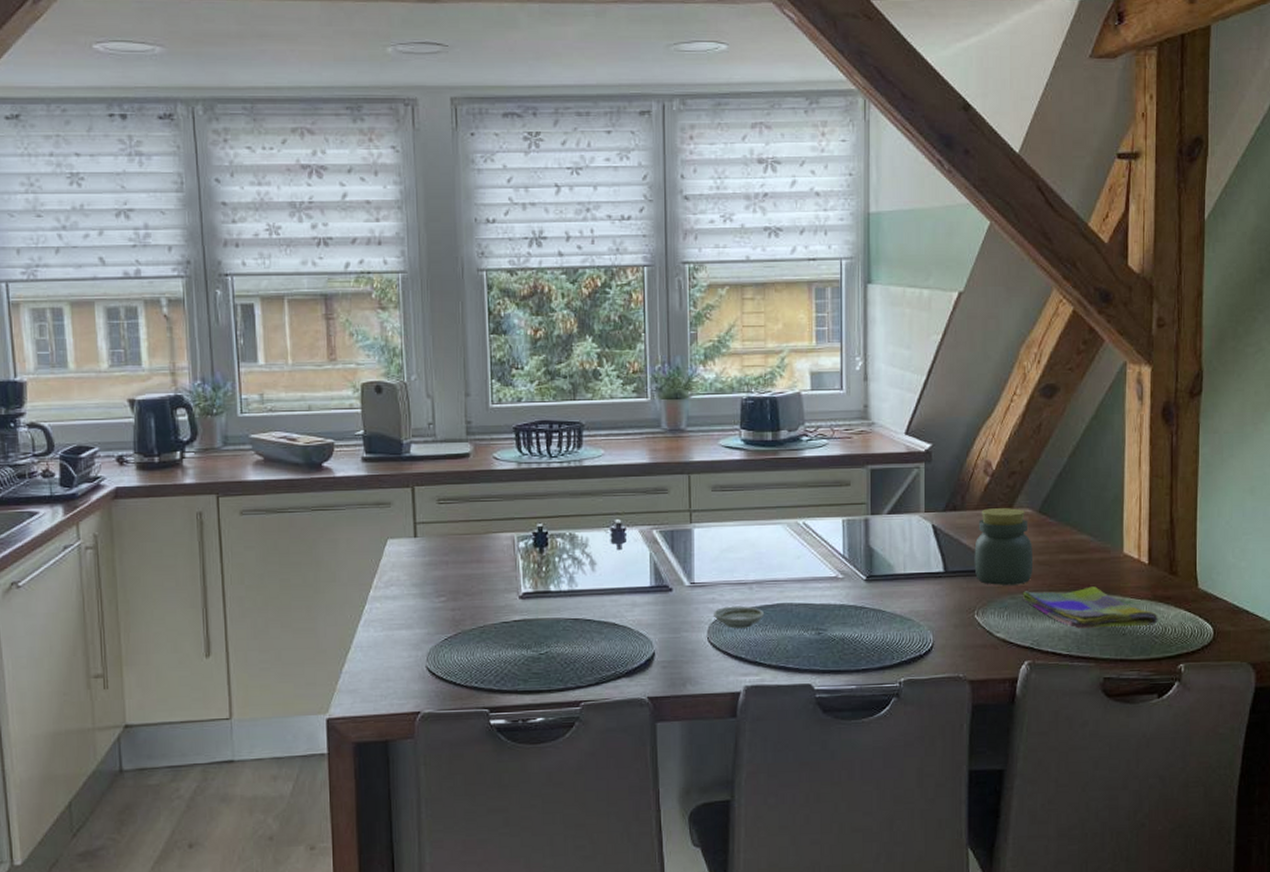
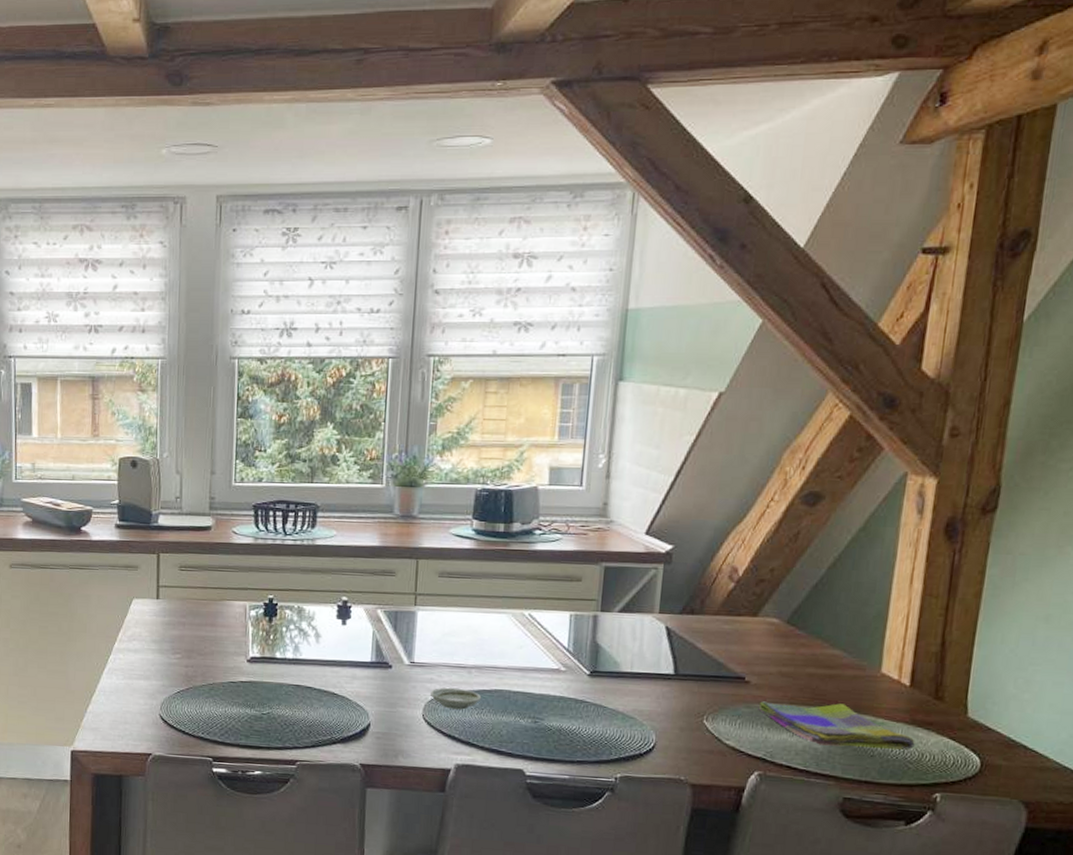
jar: present [974,508,1032,585] -> none [708,615,776,694]

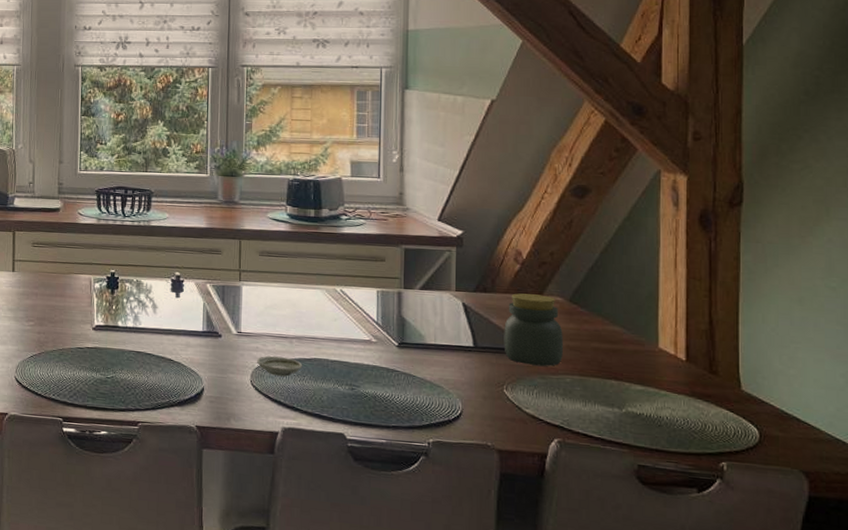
jar: none [708,615,776,694] -> present [504,293,563,366]
dish towel: present [758,701,915,750] -> none [552,373,697,420]

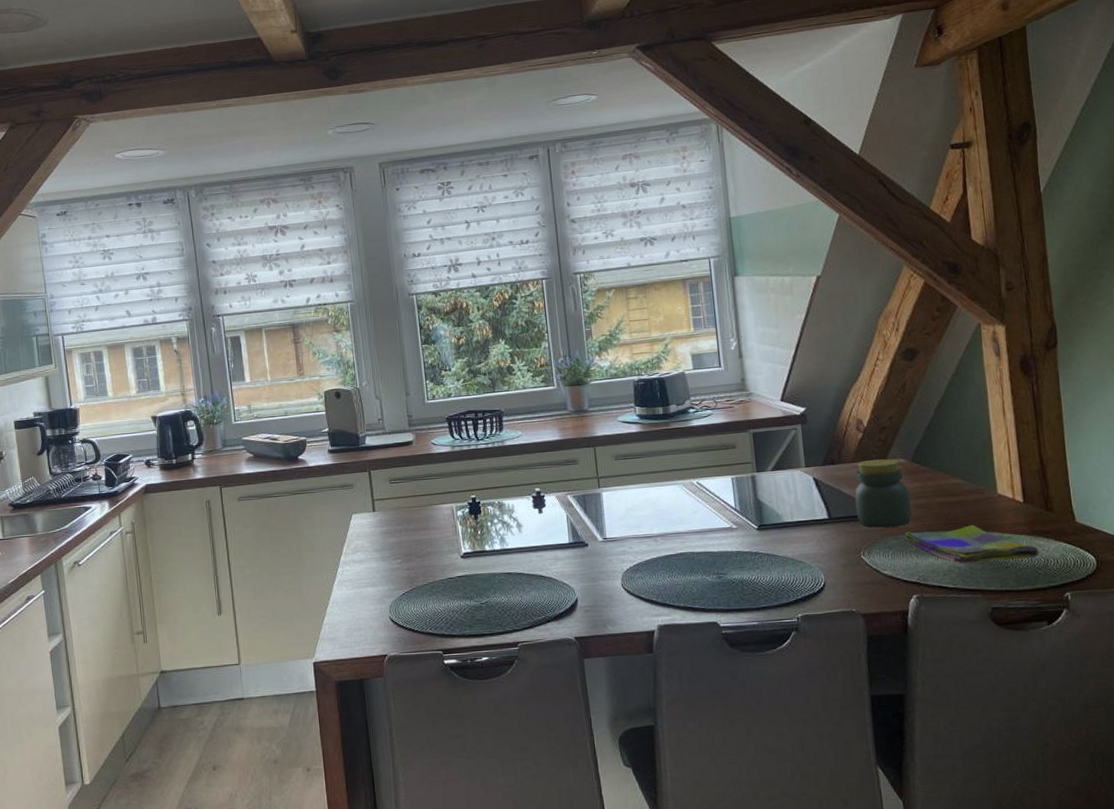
saucer: present [256,355,303,377] -> none [624,556,670,576]
dish towel: none [552,373,697,420] -> present [904,525,1039,564]

